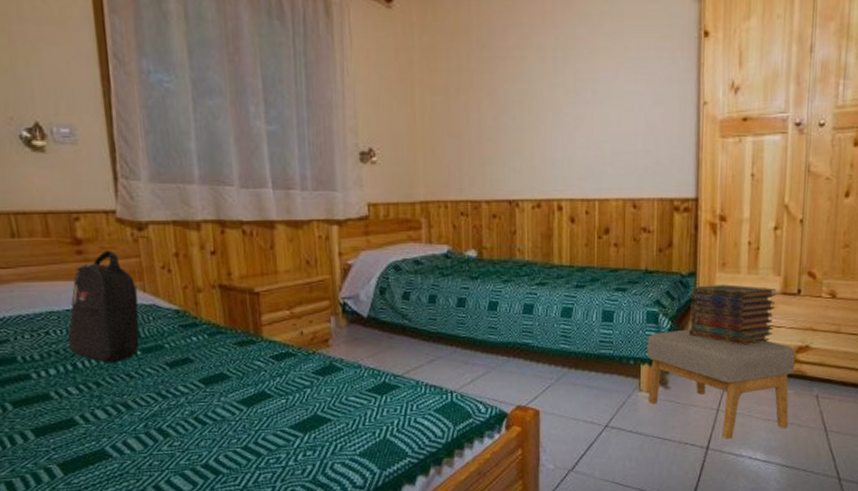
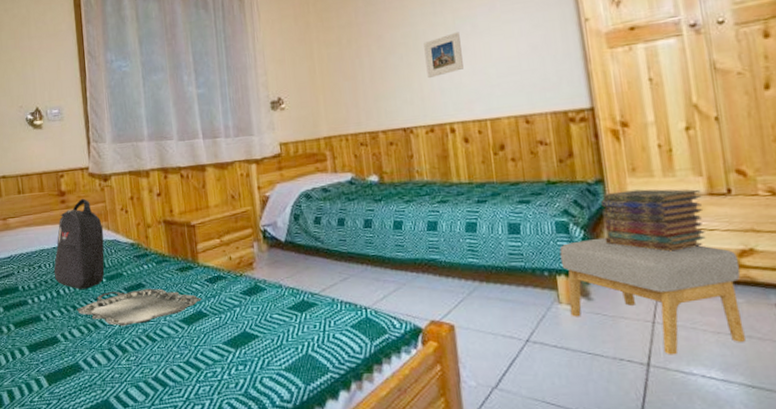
serving tray: none [100,364,266,408] -> present [76,288,203,327]
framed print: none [540,97,579,146] -> present [424,32,464,78]

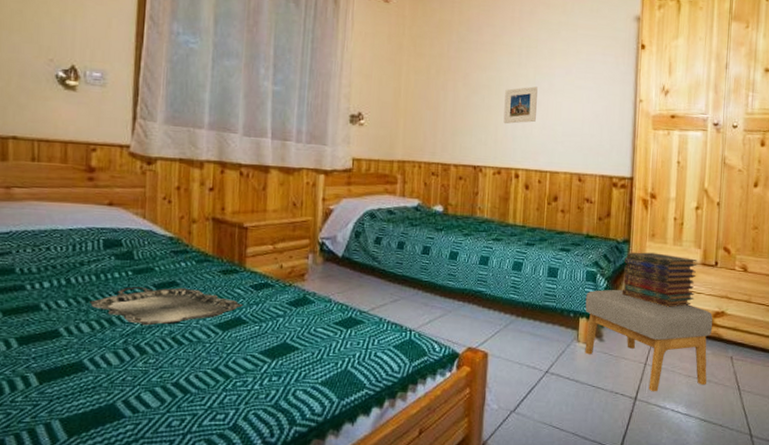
backpack: present [53,198,105,289] -> none [65,179,138,280]

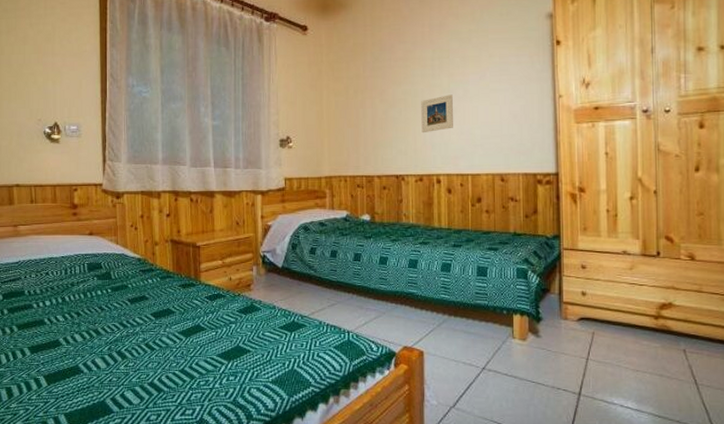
serving tray: present [88,287,244,326] -> none [79,301,202,335]
footstool: present [585,289,713,392] -> none [518,285,660,387]
book stack: present [621,252,698,307] -> none [555,246,637,301]

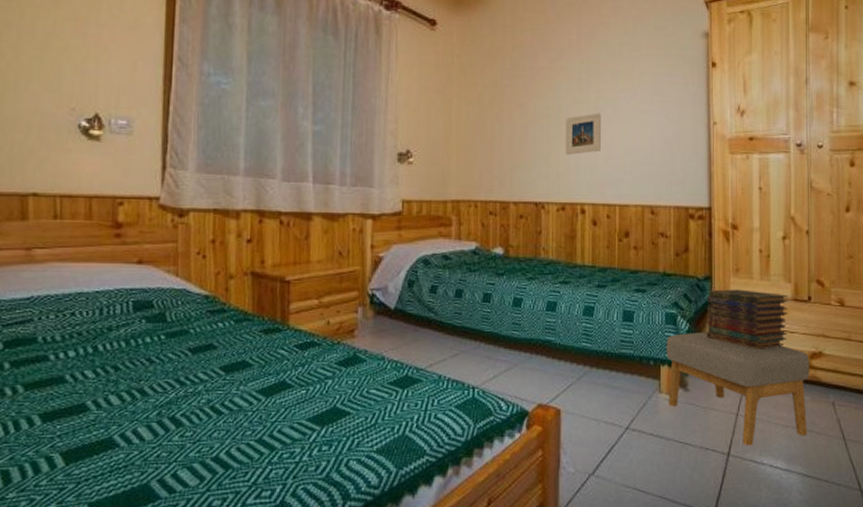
footstool: none [518,285,660,387] -> present [666,332,810,446]
book stack: none [555,246,637,301] -> present [706,289,788,349]

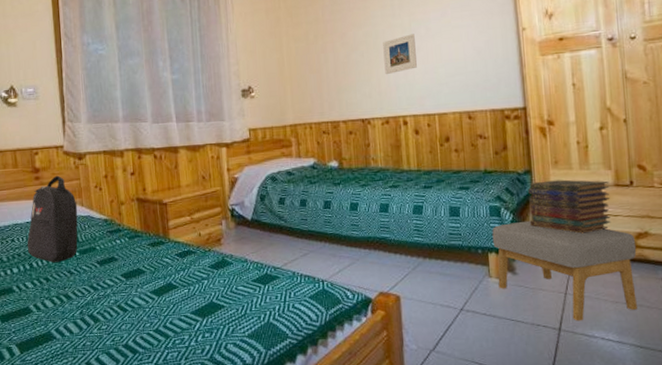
backpack: none [92,234,170,346] -> present [27,175,78,263]

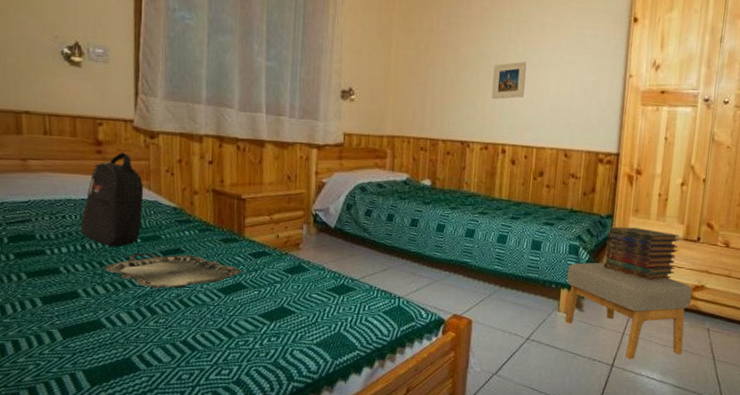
serving tray: none [49,261,173,298] -> present [103,253,244,289]

